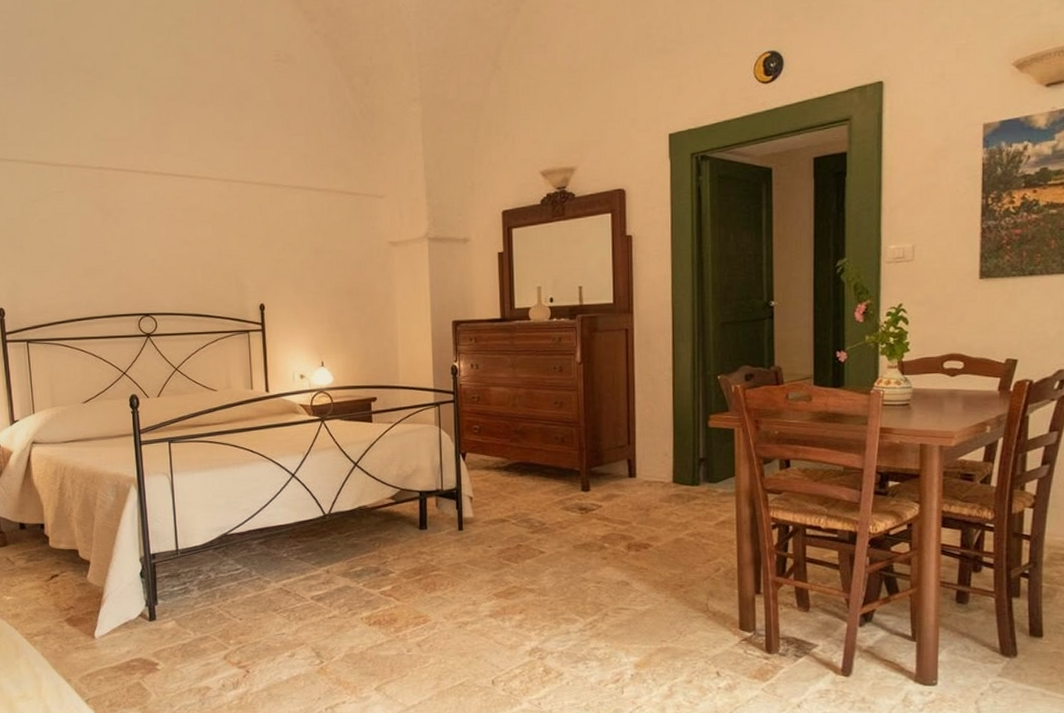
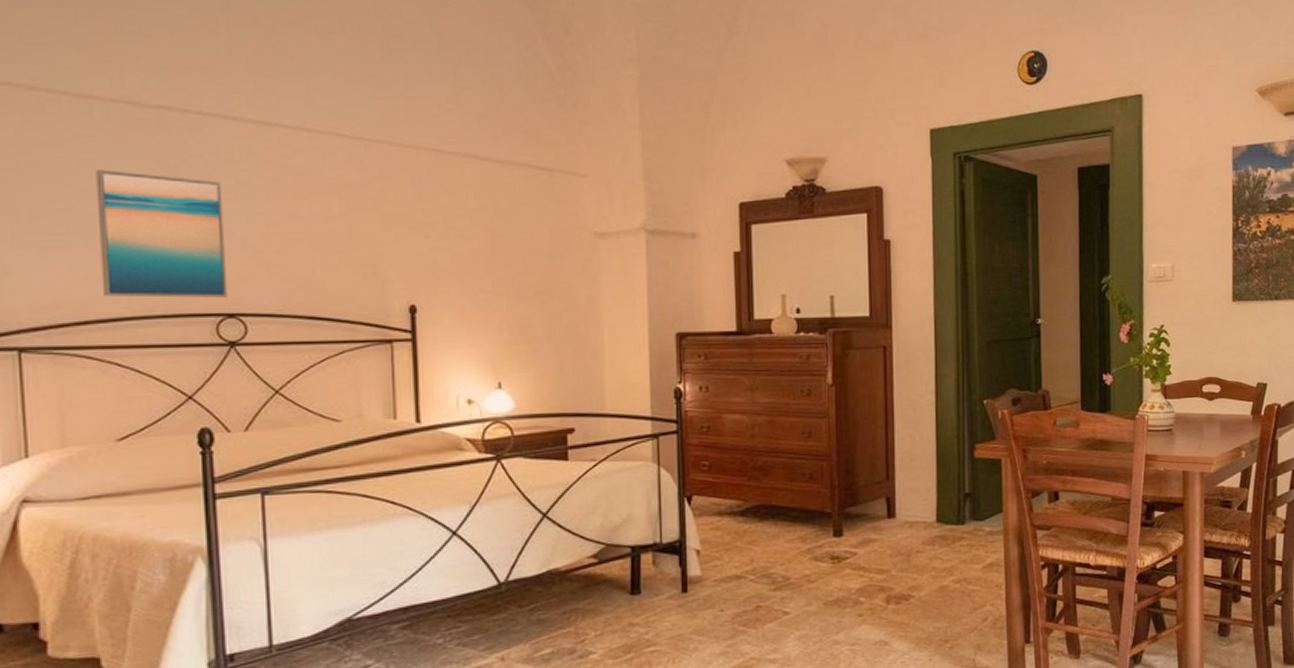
wall art: none [65,215,144,304] -> present [96,169,227,298]

